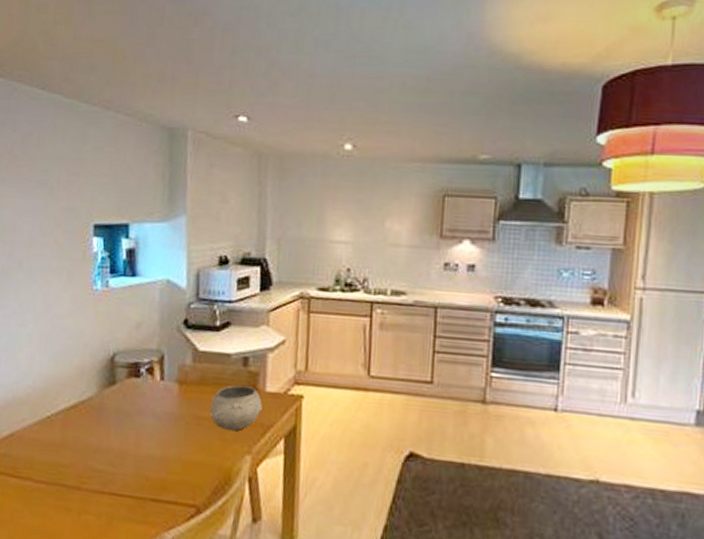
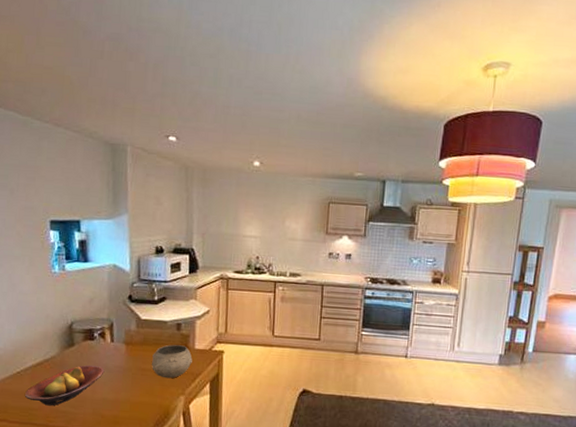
fruit bowl: none [54,410,152,463] -> present [24,365,105,406]

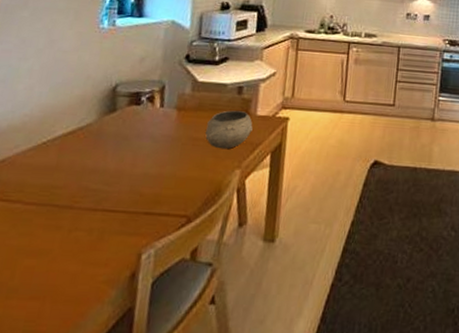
fruit bowl: present [24,365,105,406] -> none [48,134,149,183]

